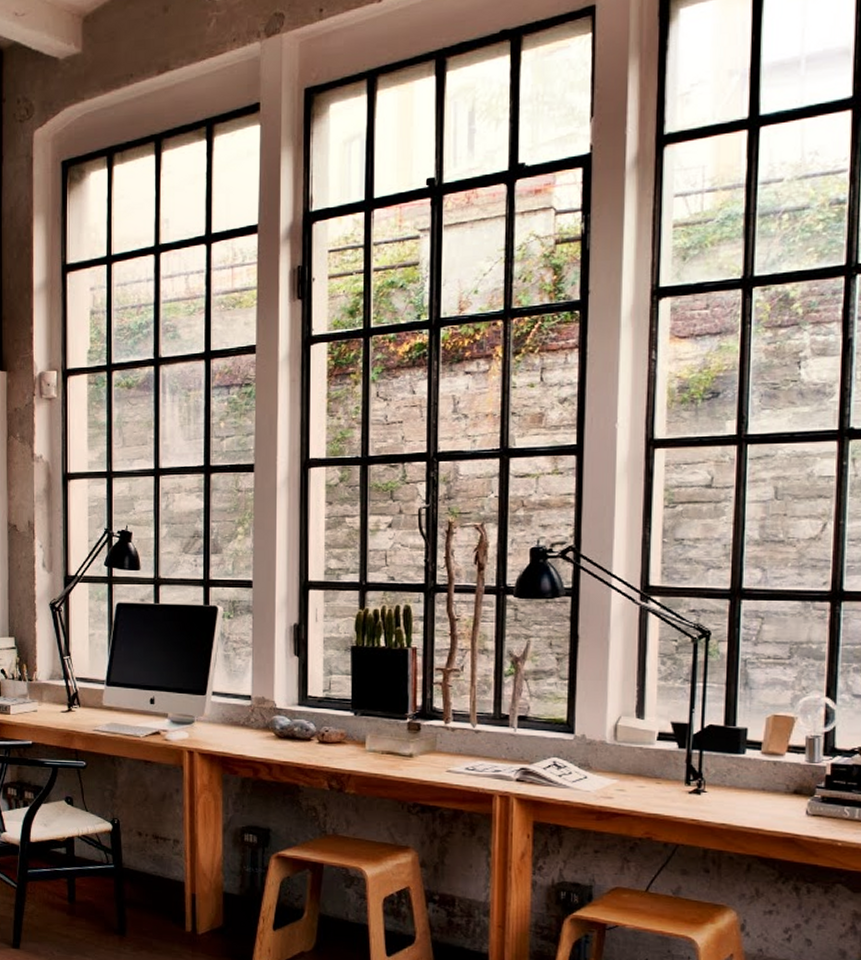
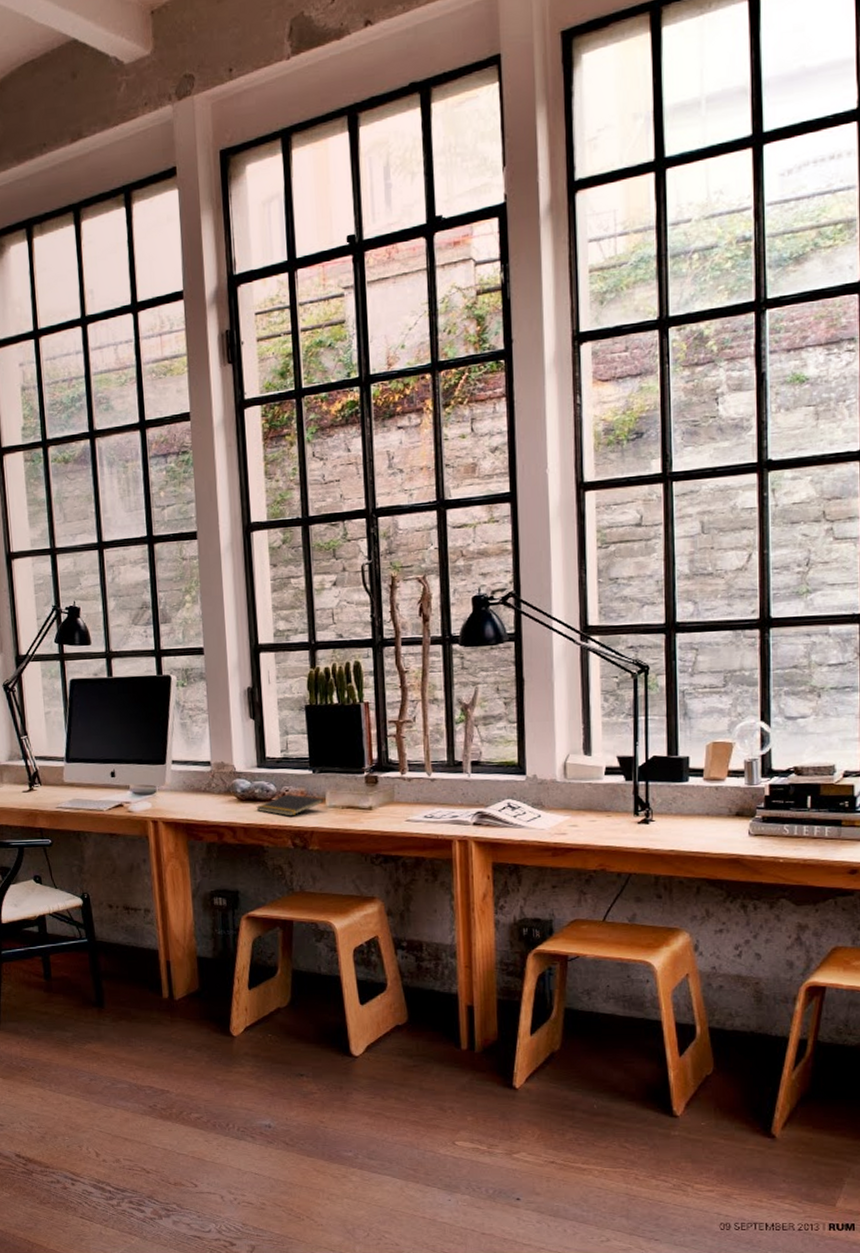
notepad: none [294,734,364,758] -> present [256,794,325,817]

